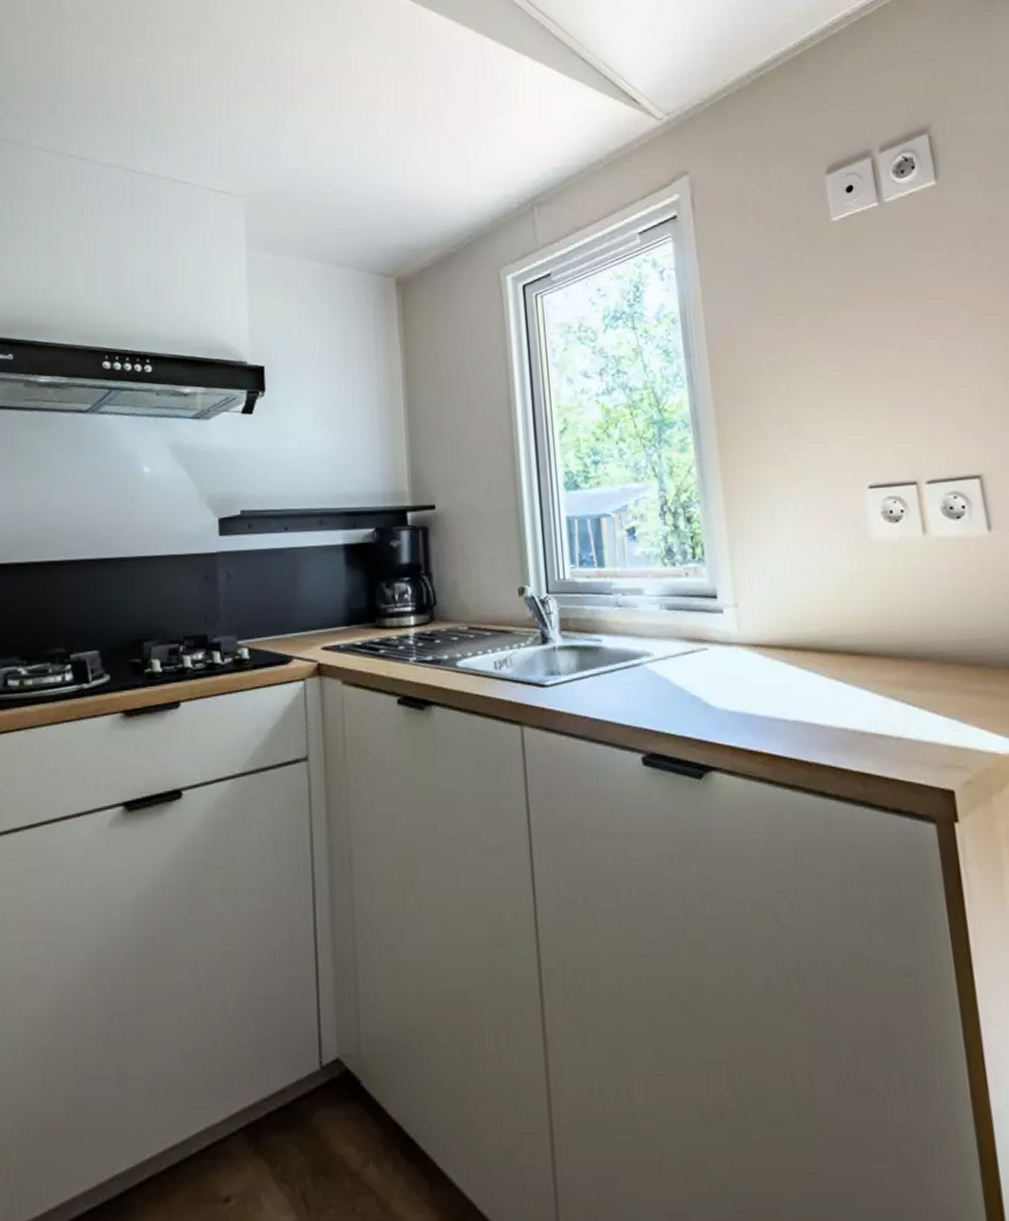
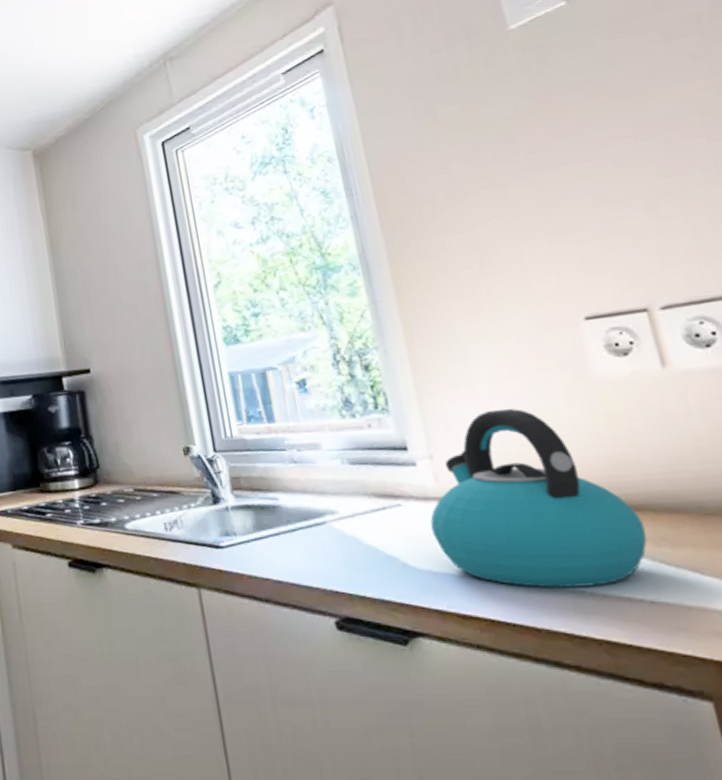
kettle: none [730,563,900,726] -> present [430,408,647,588]

